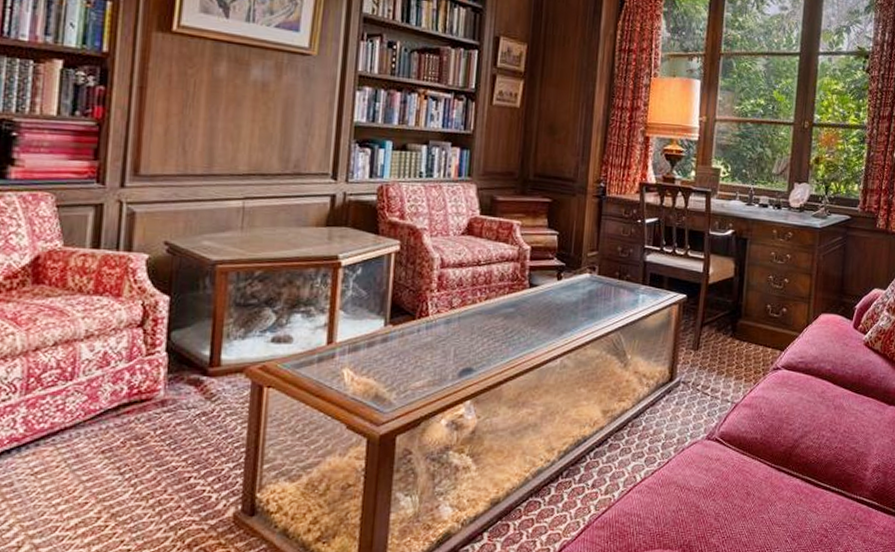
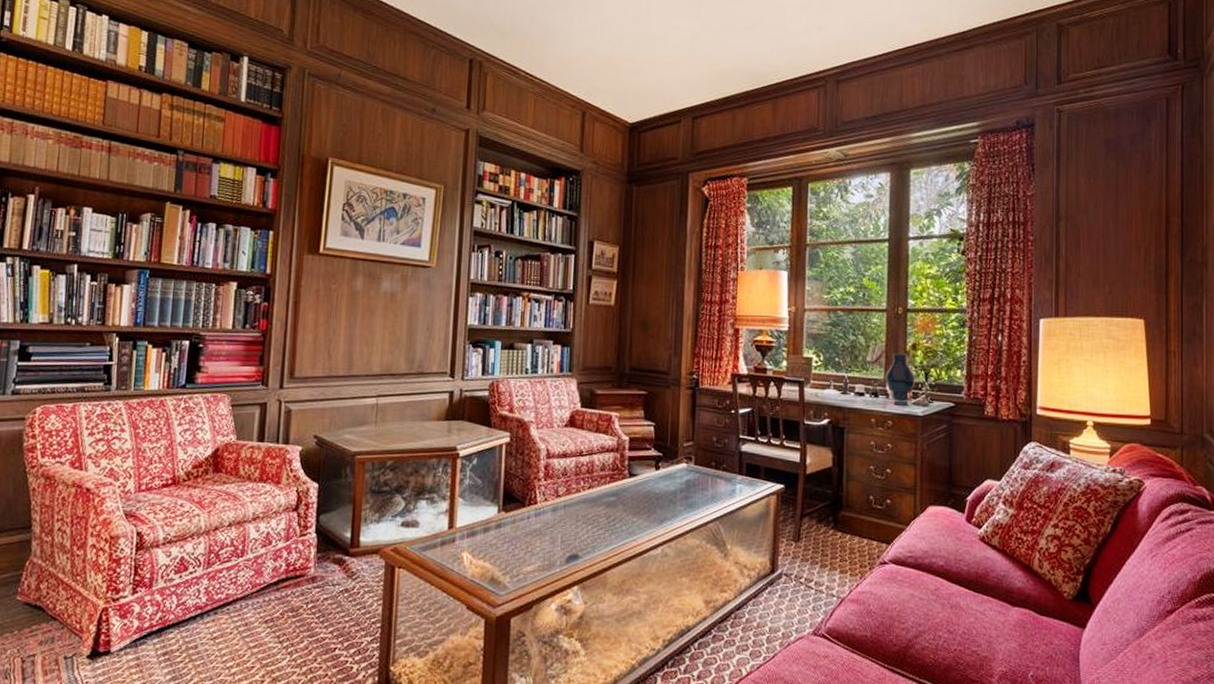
vase: none [788,166,817,218] -> present [885,353,916,406]

